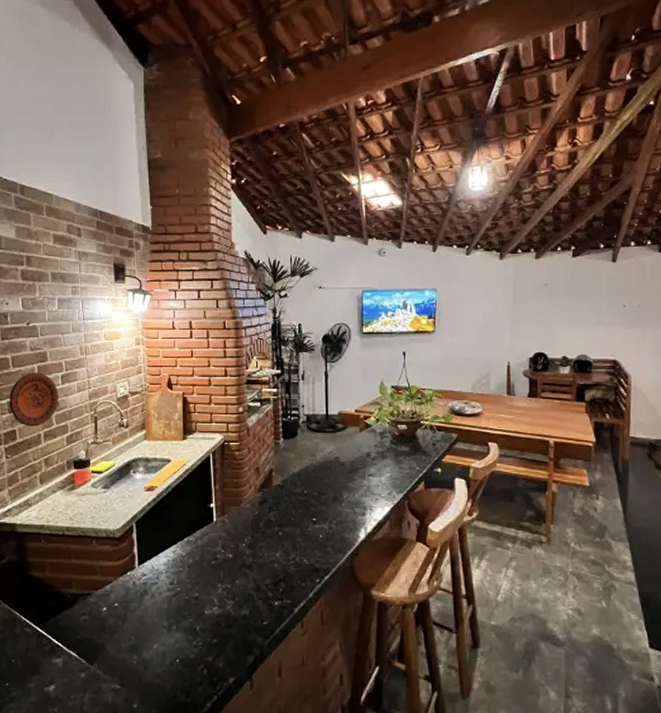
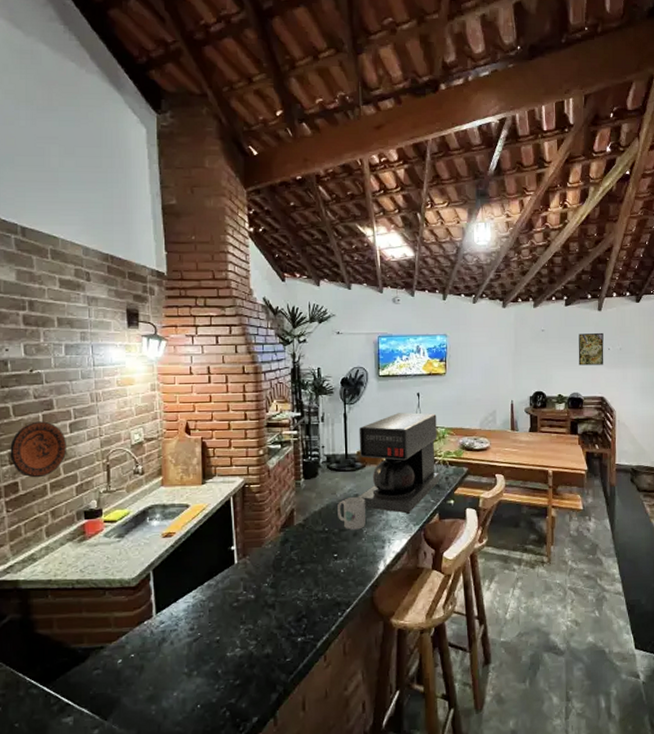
mug: none [317,460,346,494] -> present [338,497,365,530]
coffee maker: none [339,373,426,482] -> present [359,412,439,515]
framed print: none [587,287,618,324] -> present [578,332,604,366]

